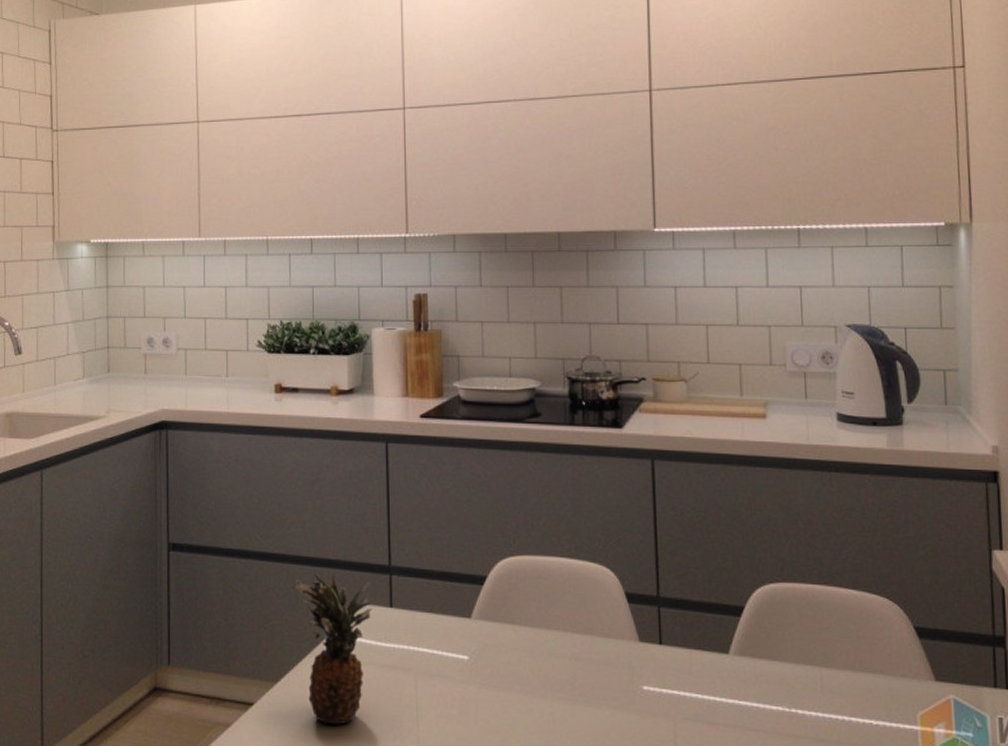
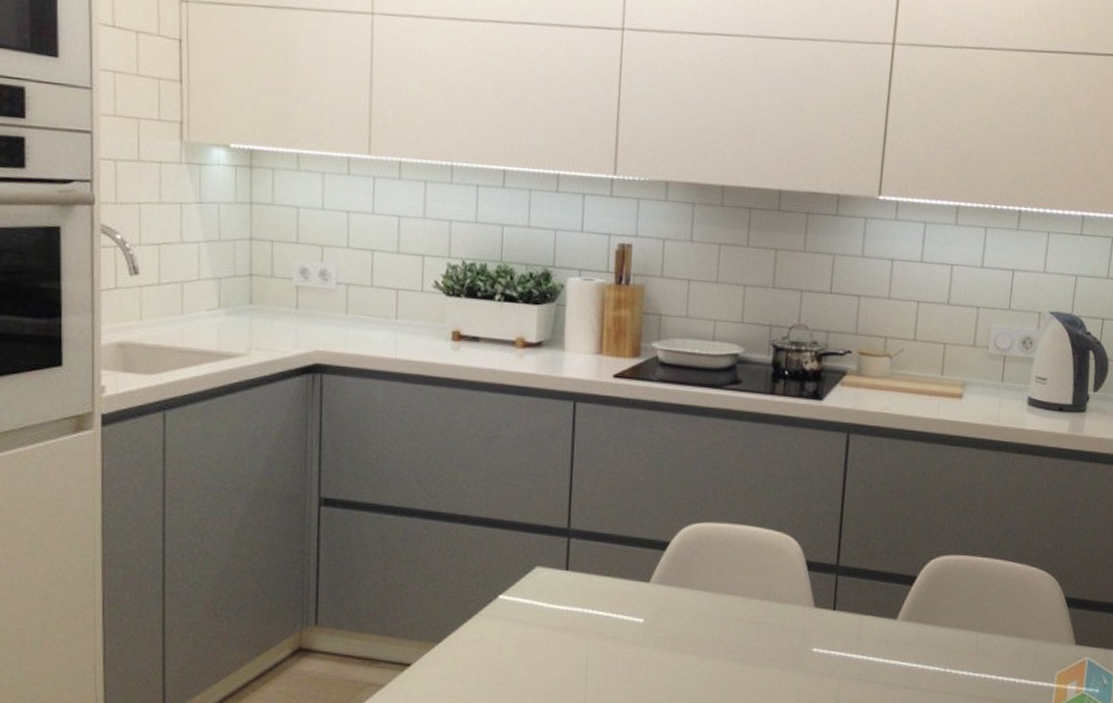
fruit: present [292,572,373,725] -> none [460,533,548,685]

